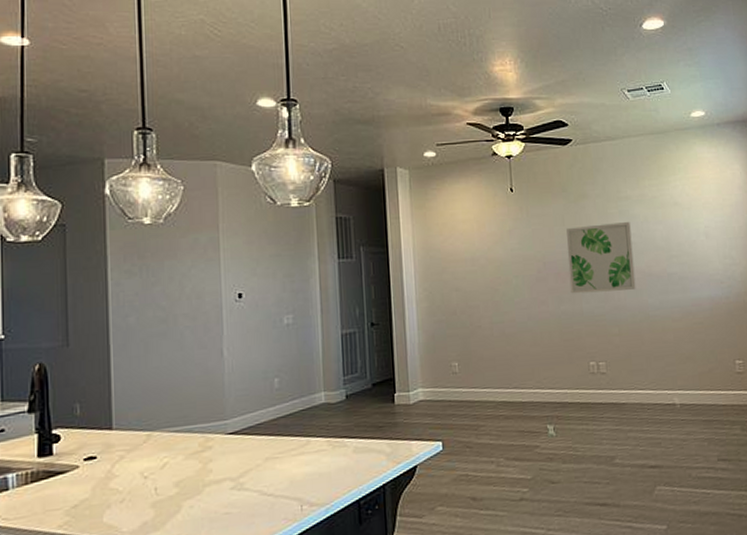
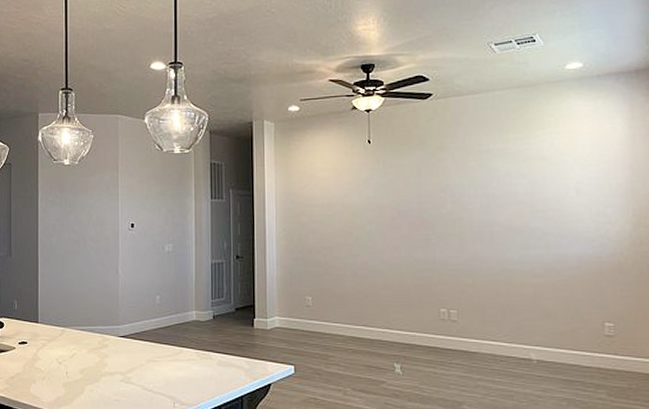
wall art: present [565,222,636,294] -> none [421,175,494,243]

